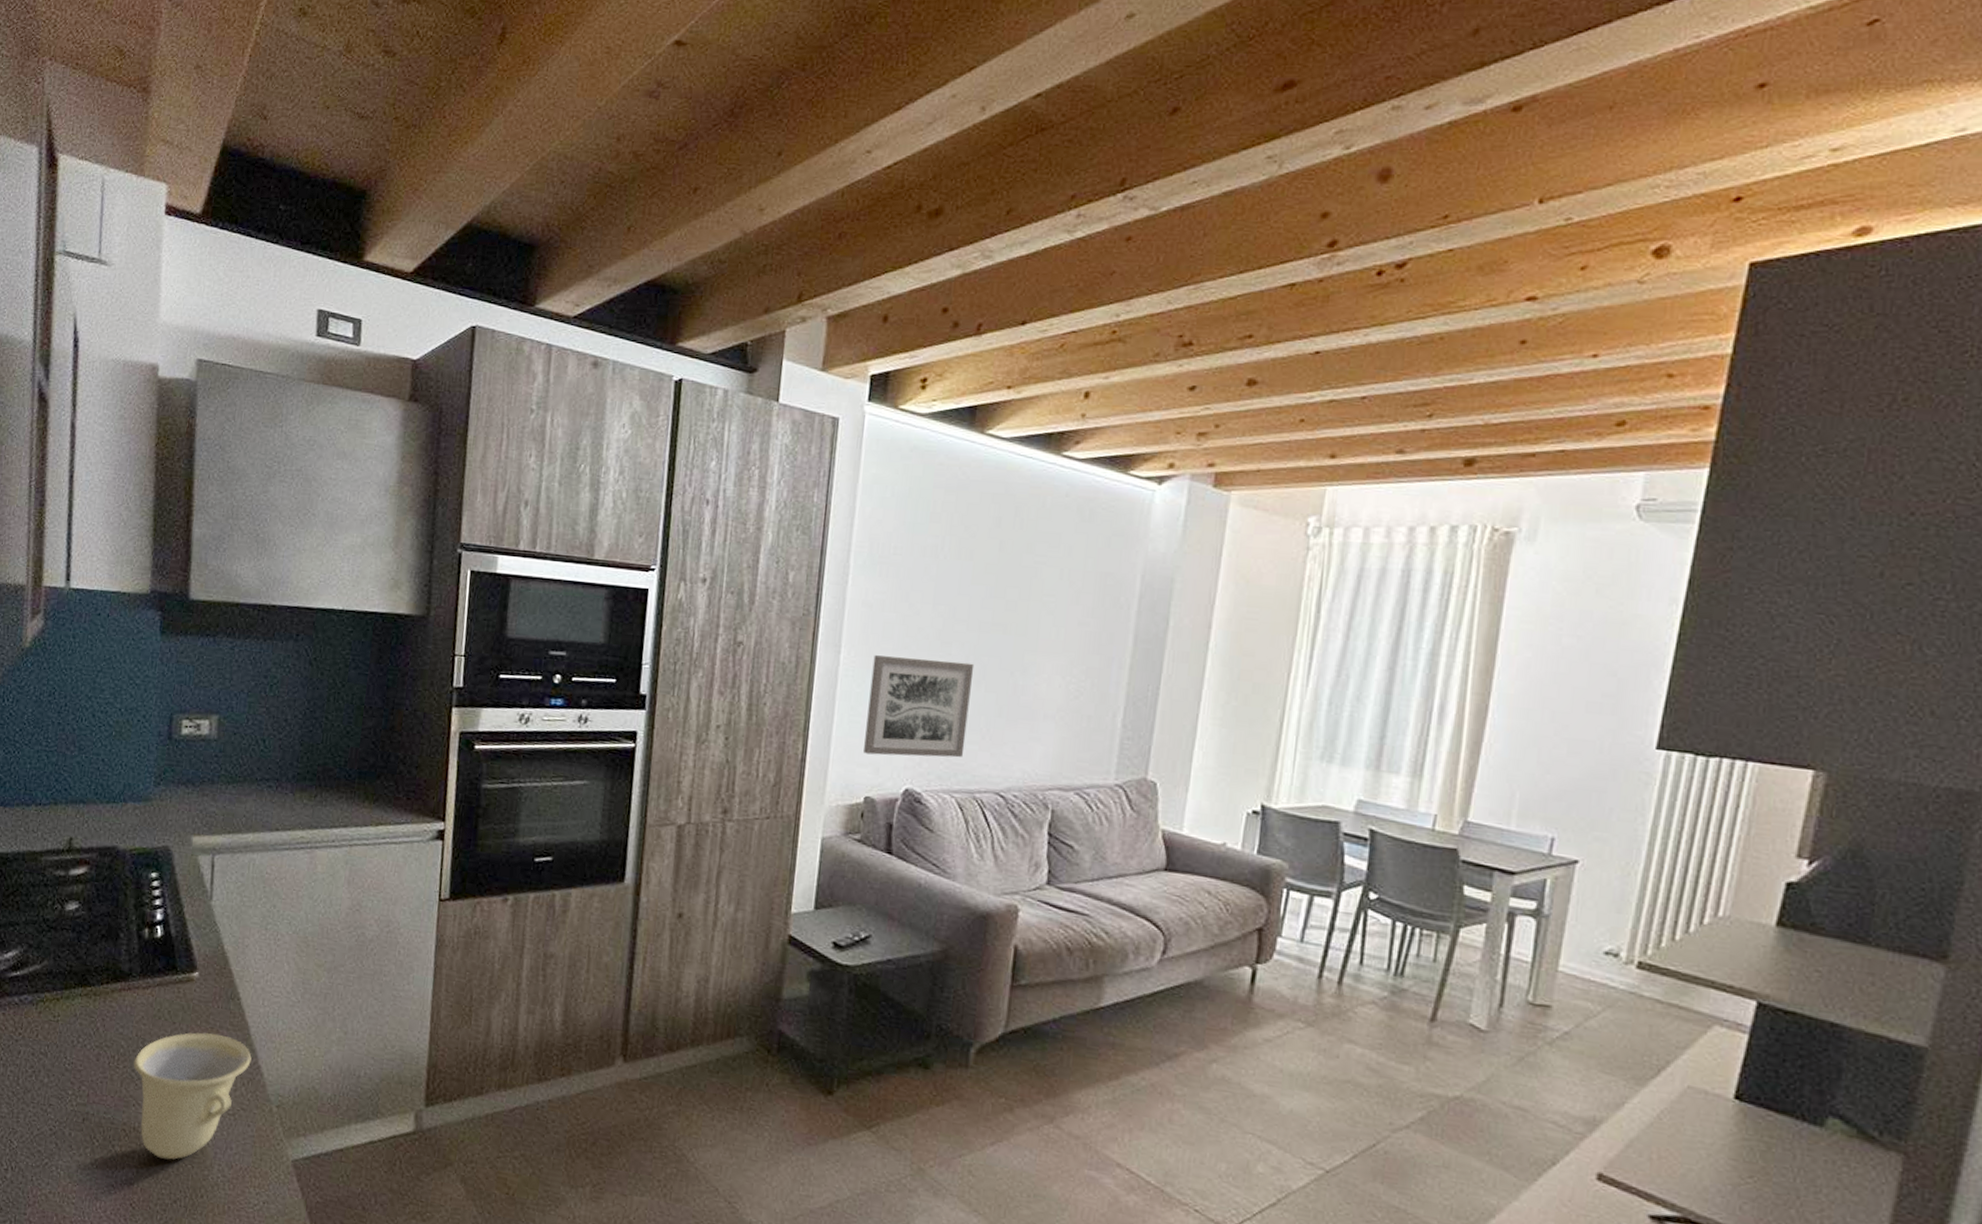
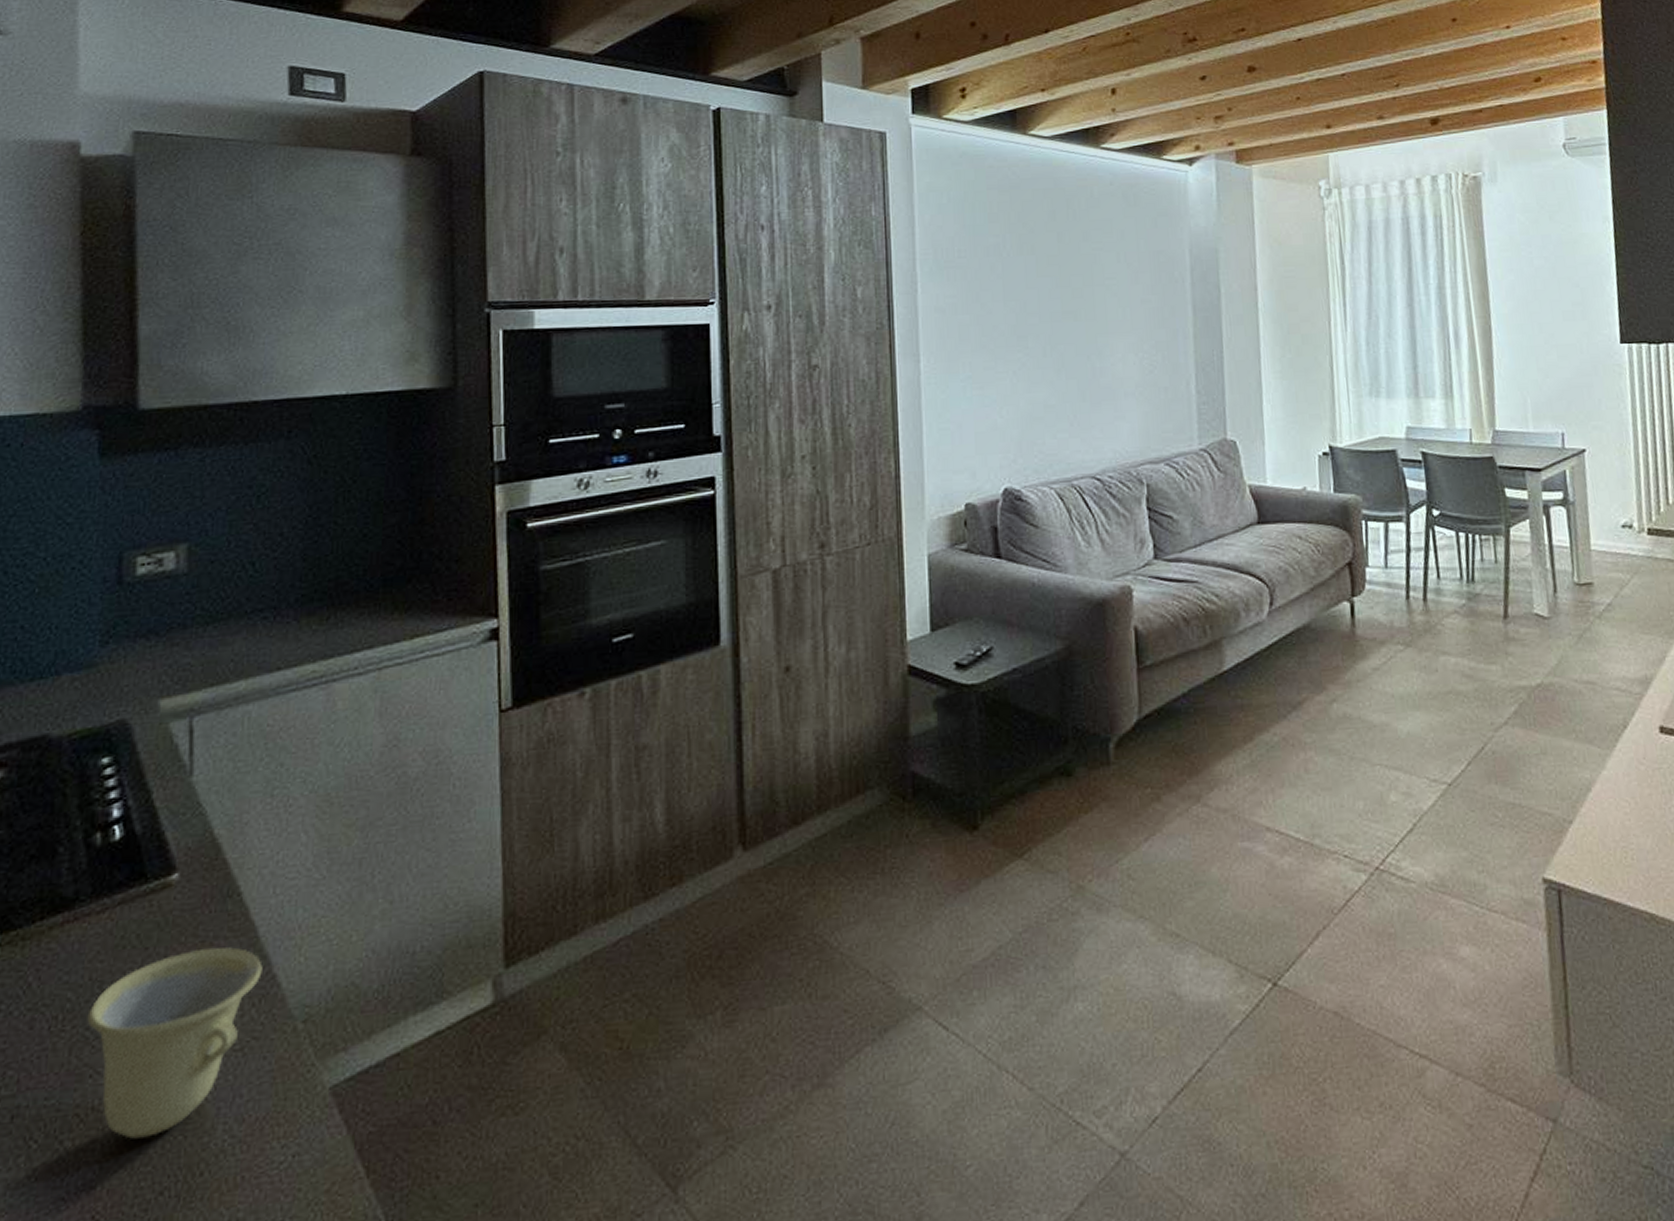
wall art: present [864,655,975,758] -> none [954,353,1056,460]

